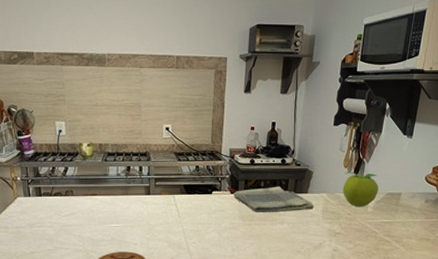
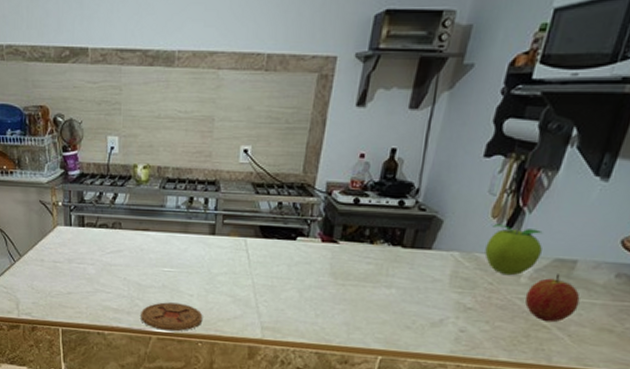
dish towel: present [233,186,314,213] -> none [325,236,439,273]
fruit: none [372,203,406,238] -> present [524,274,580,322]

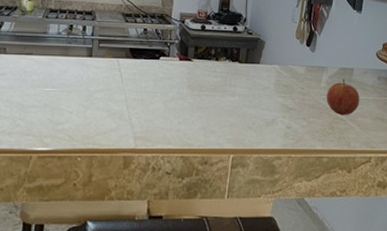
coaster: present [141,302,203,332] -> none [22,120,82,149]
fruit: present [484,224,543,276] -> none [295,43,331,82]

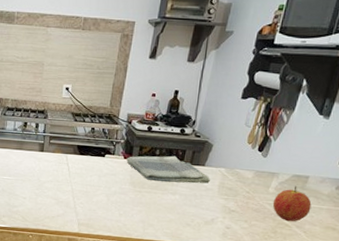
dish towel: none [182,54,266,84] -> present [126,155,210,184]

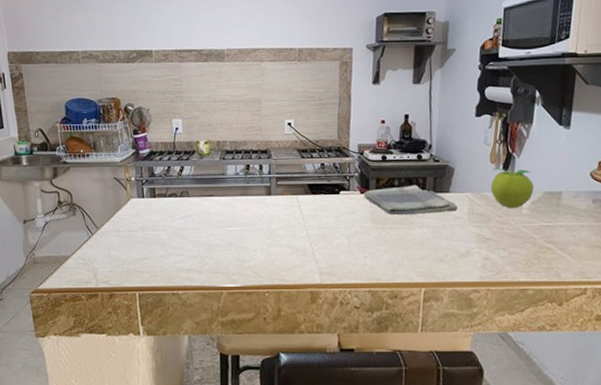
fruit: none [243,148,284,187] -> present [491,167,534,209]
fruit: present [272,186,312,222] -> none [529,204,571,245]

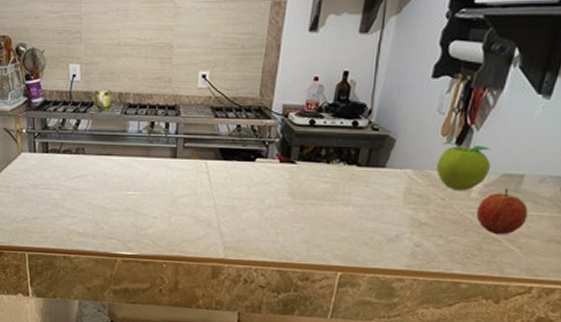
dish towel: present [363,184,458,216] -> none [283,156,393,191]
fruit: none [529,204,571,245] -> present [476,188,528,235]

